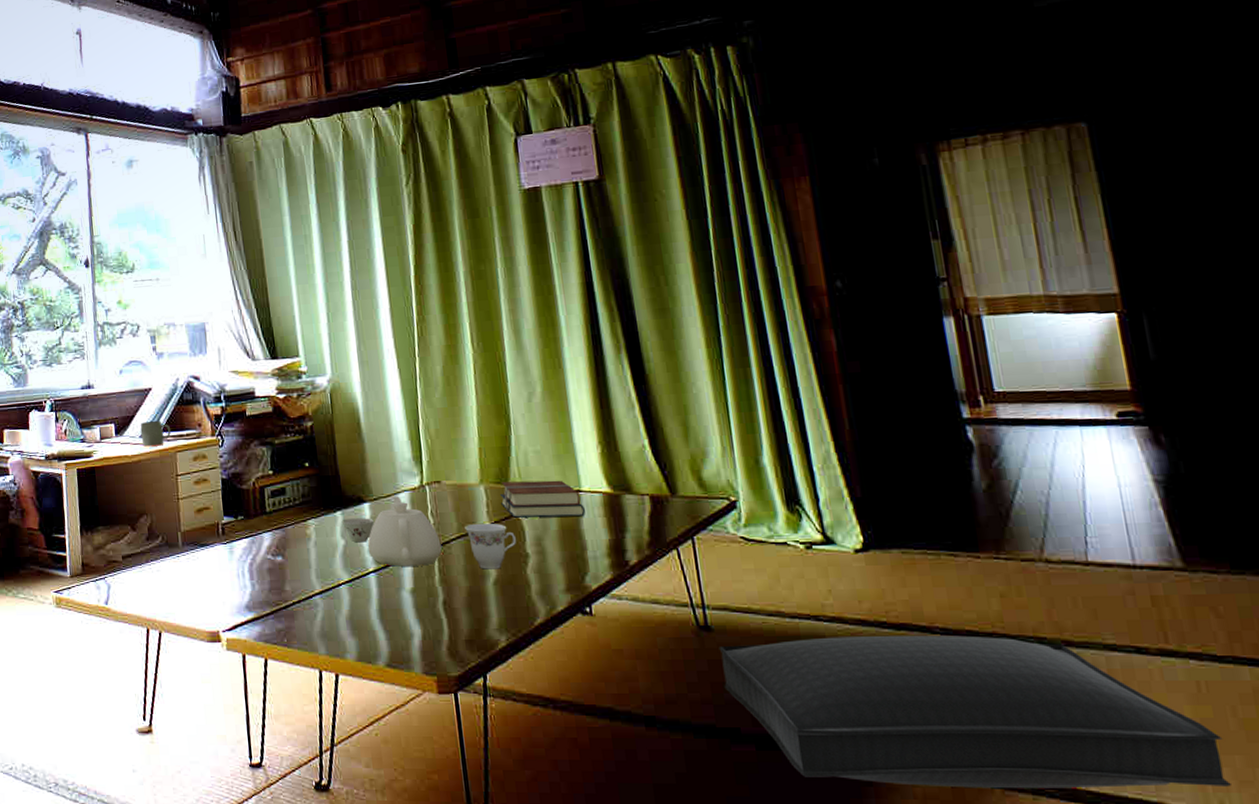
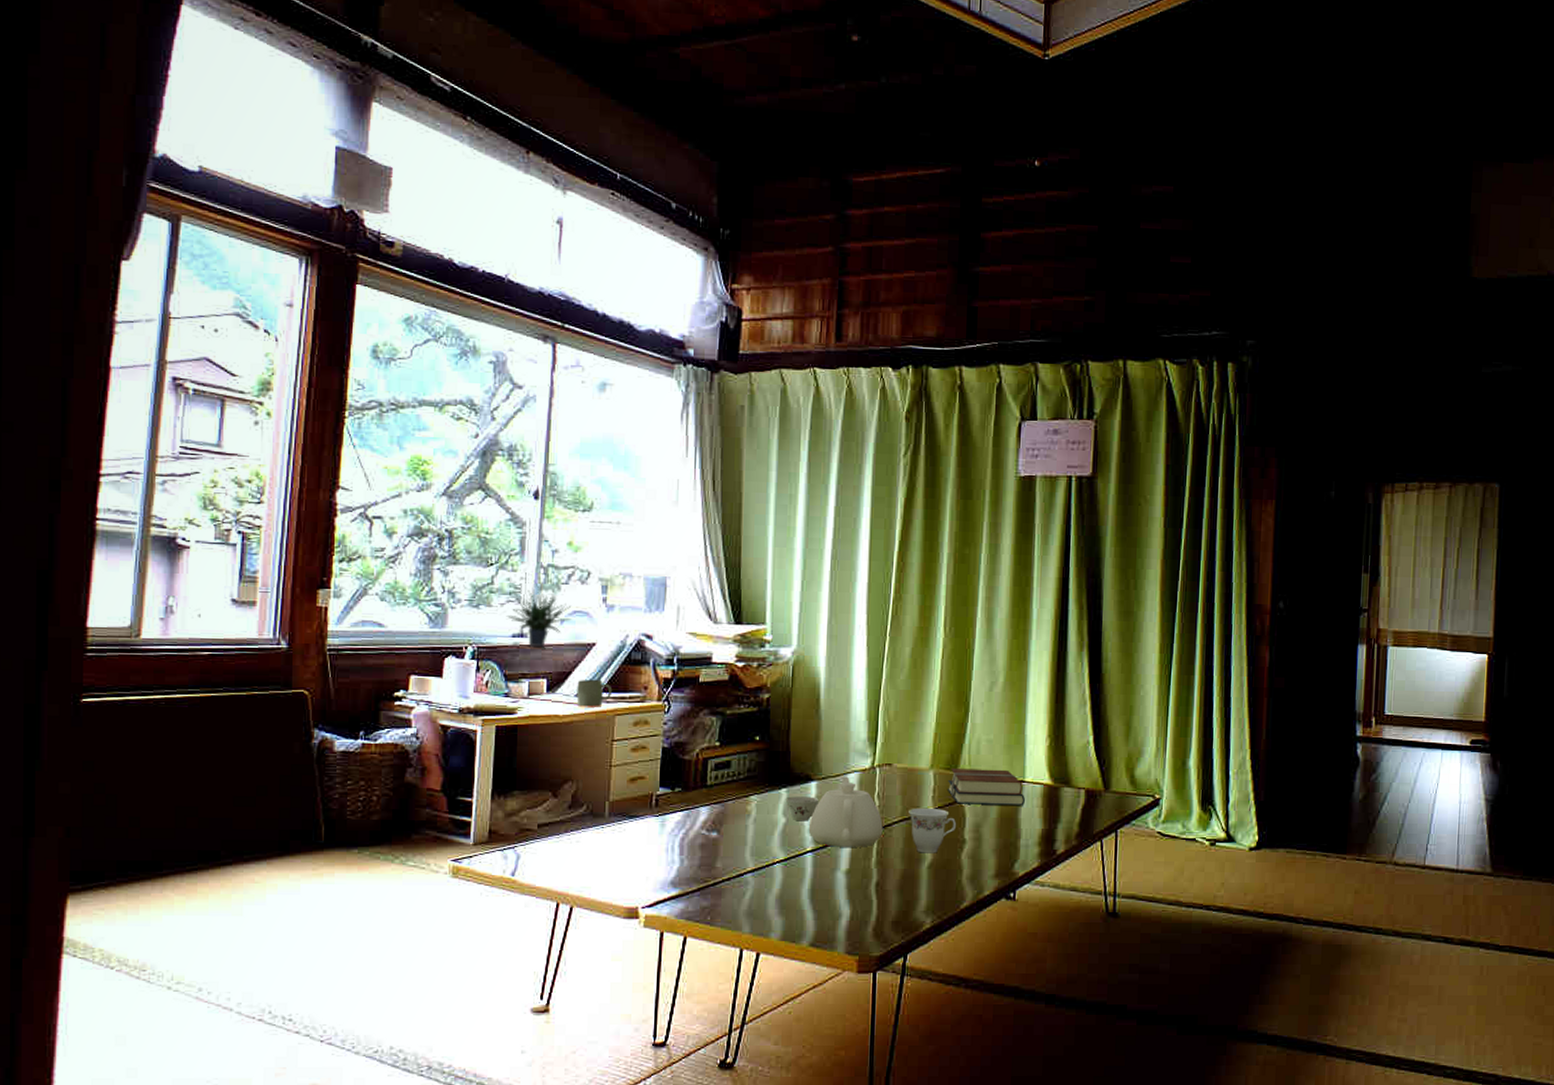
potted plant: none [74,337,129,397] -> present [506,580,572,648]
cushion: present [718,635,1231,789] -> none [1120,925,1490,1055]

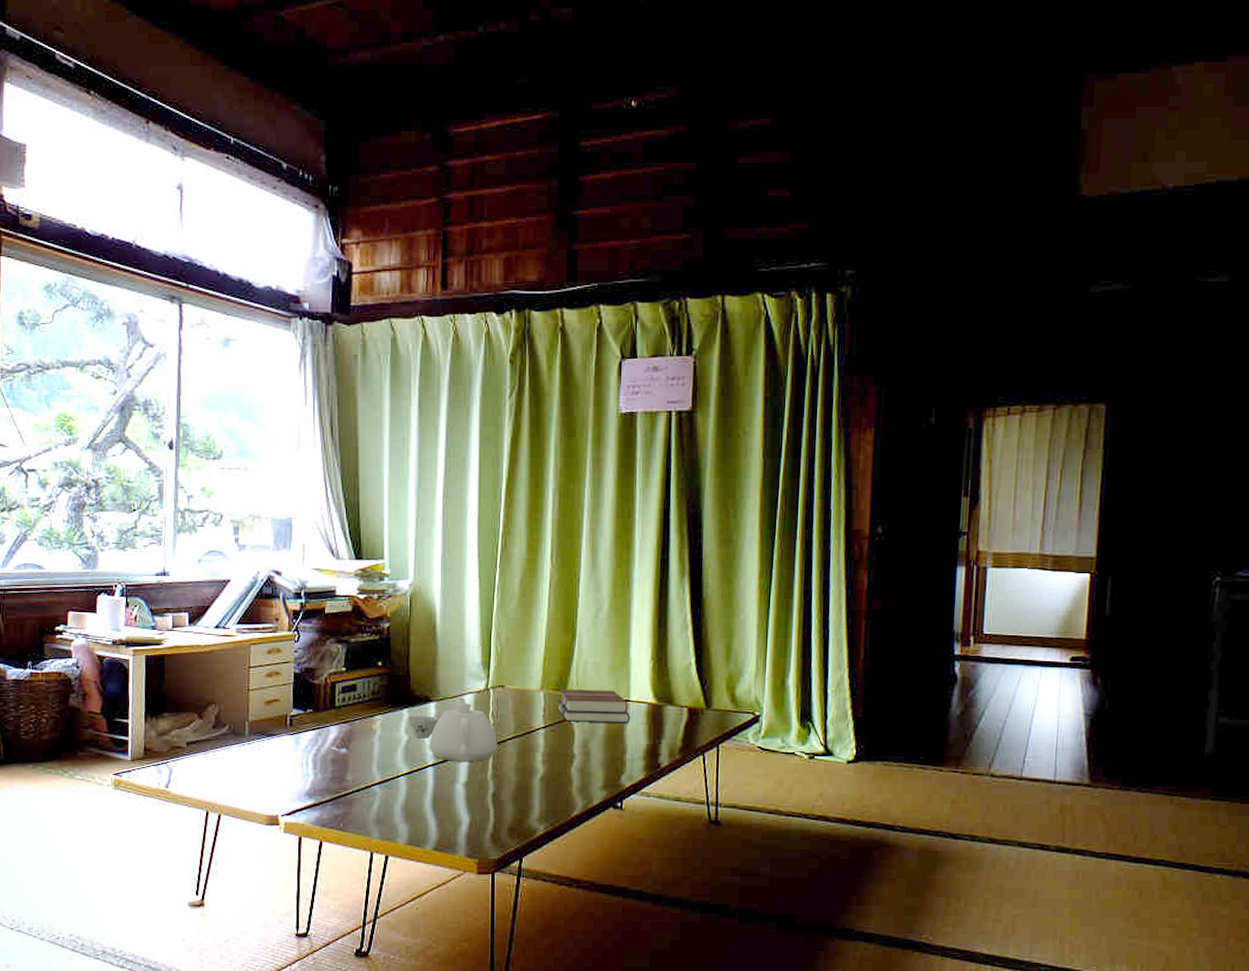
potted plant: present [506,580,572,648] -> none [149,523,208,585]
mug: present [576,679,613,707] -> none [215,612,247,638]
teacup: present [909,807,957,853] -> none [521,725,567,767]

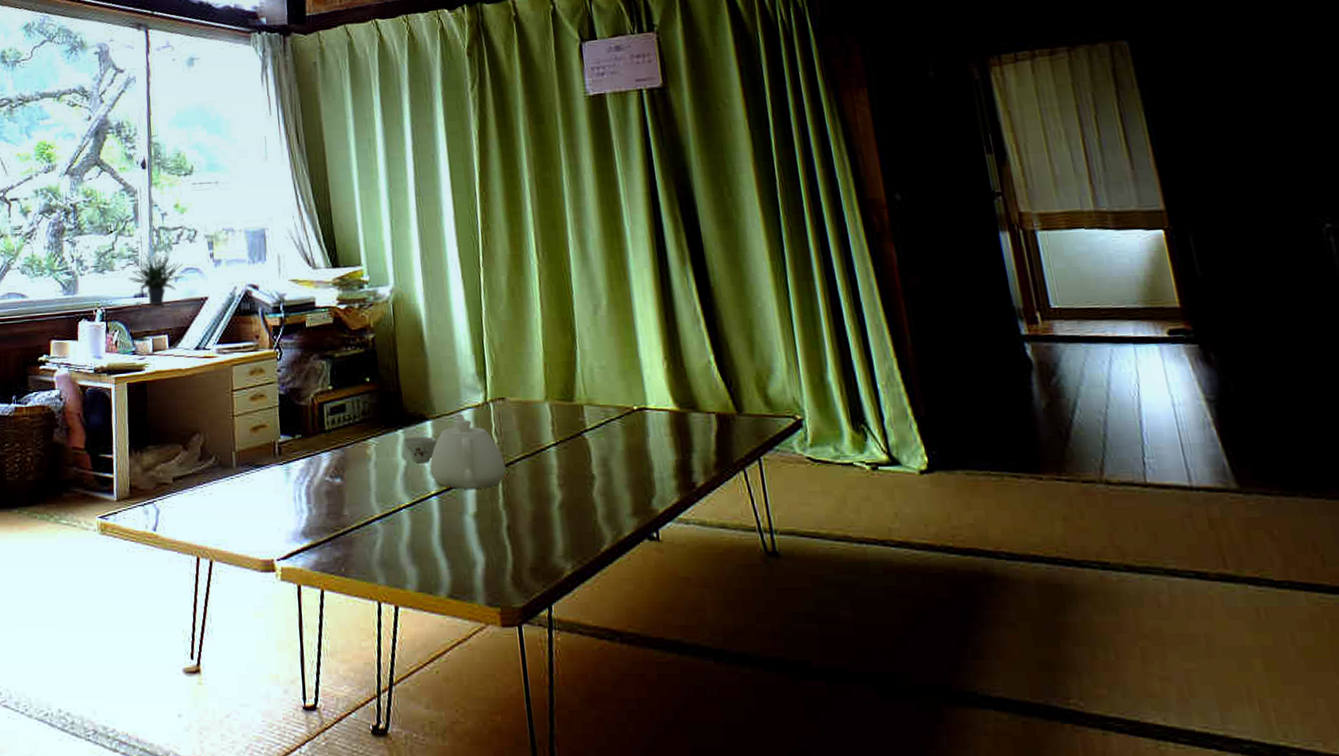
potted plant: none [149,523,208,585] -> present [127,242,184,306]
books: present [557,689,630,724] -> none [566,397,652,437]

